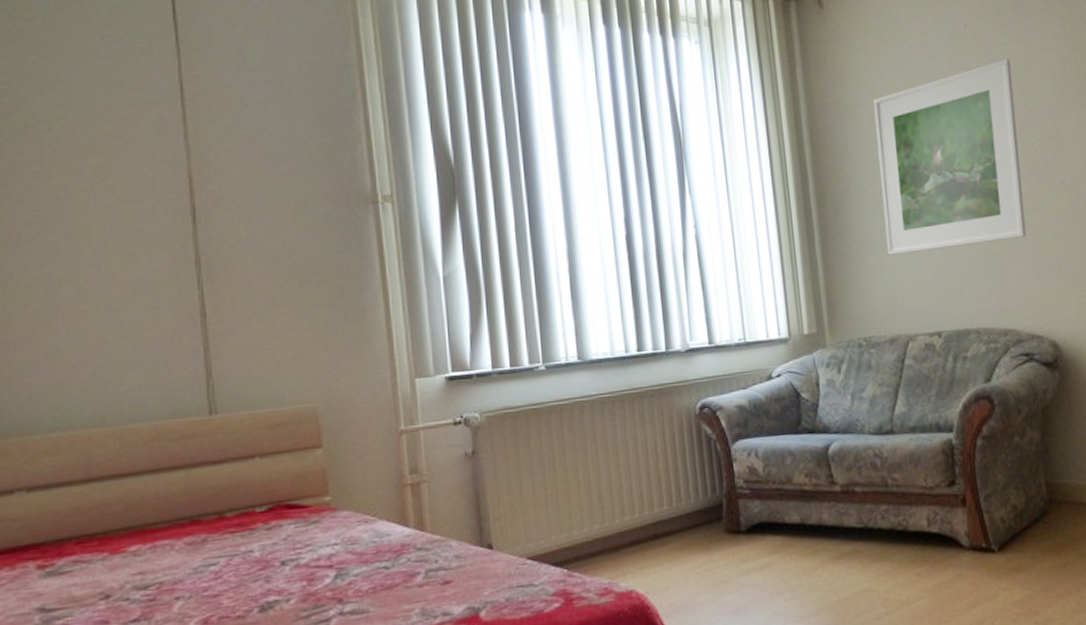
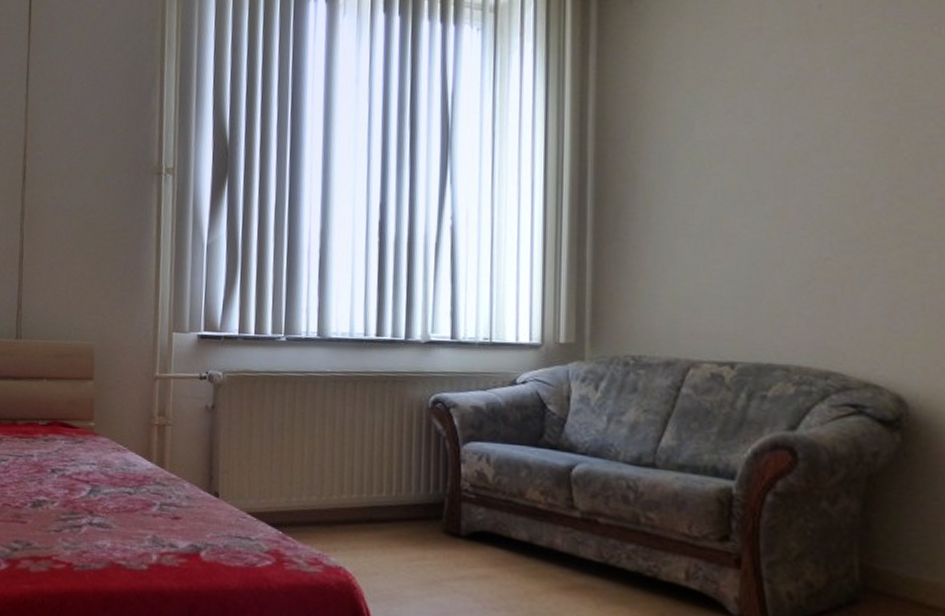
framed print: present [873,58,1027,255] -> none [677,45,882,269]

